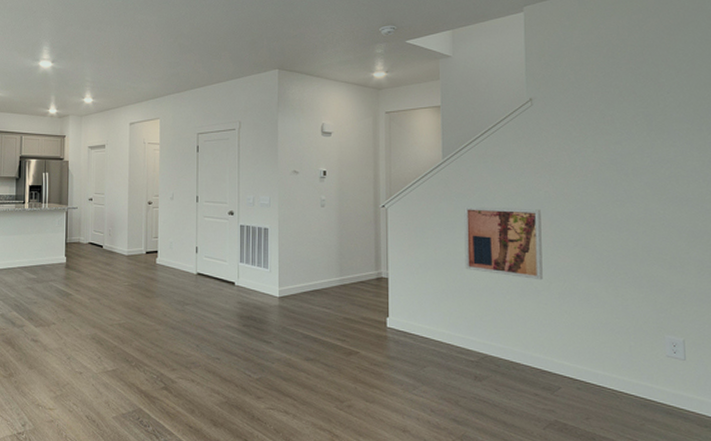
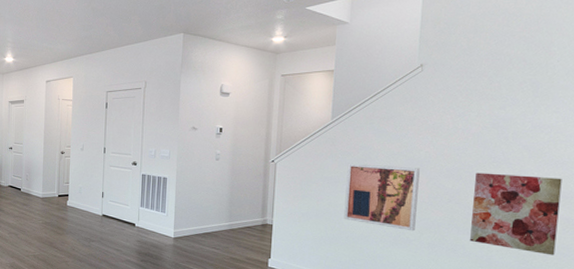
wall art: none [600,213,693,302] -> present [470,172,562,256]

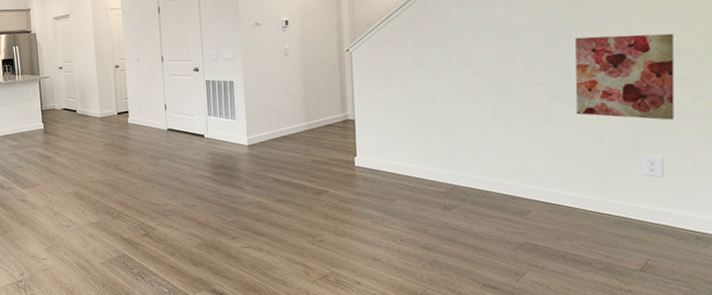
wall art: present [344,163,420,232] -> none [431,40,514,110]

